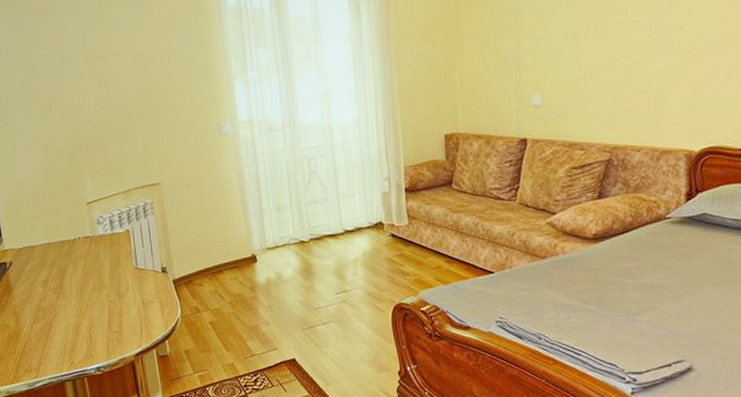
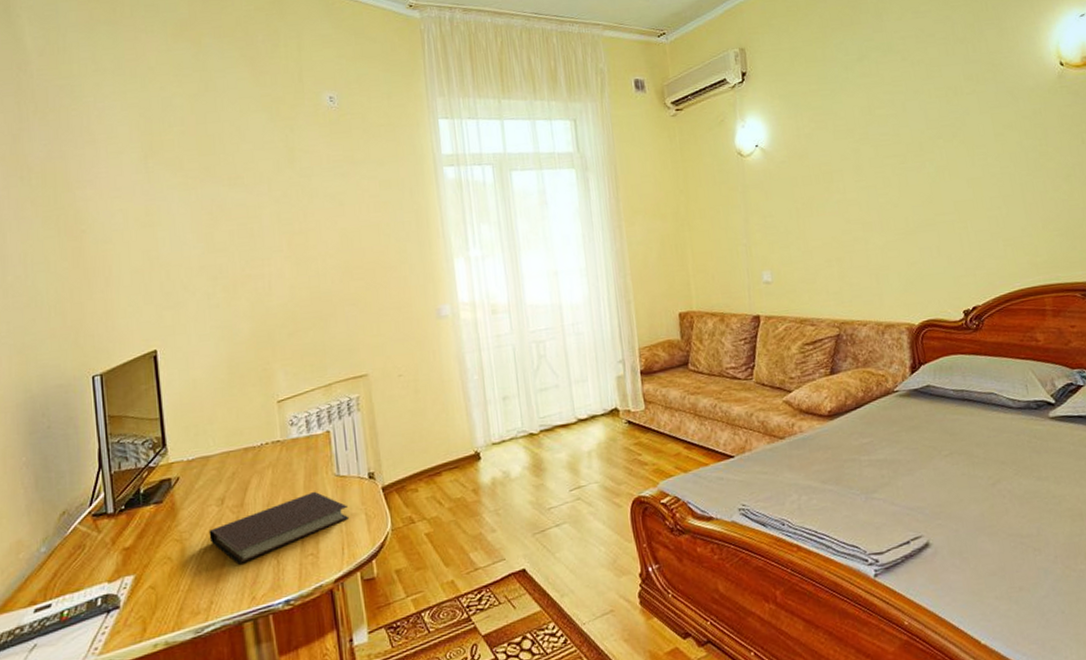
notebook: none [36,280,147,335] -> present [209,491,350,565]

